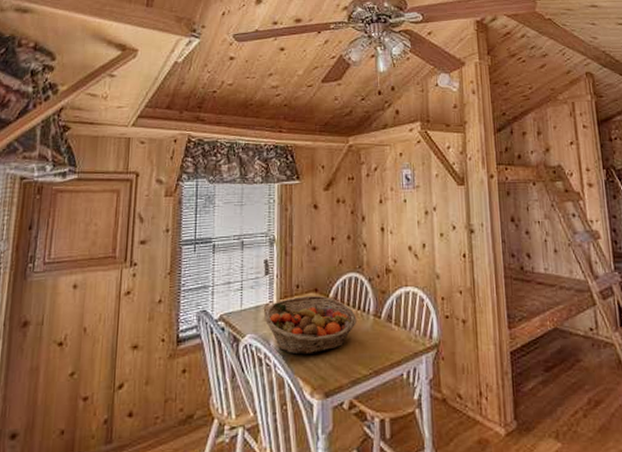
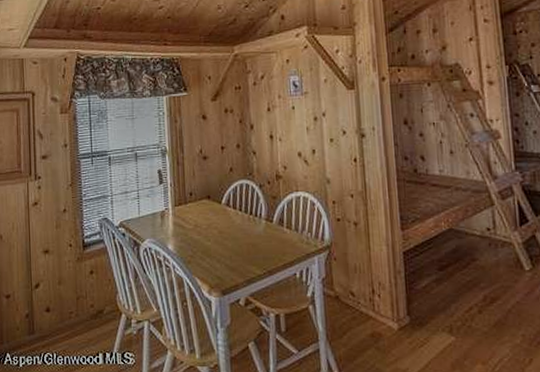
fruit basket: present [264,295,357,355] -> none [161,201,249,257]

